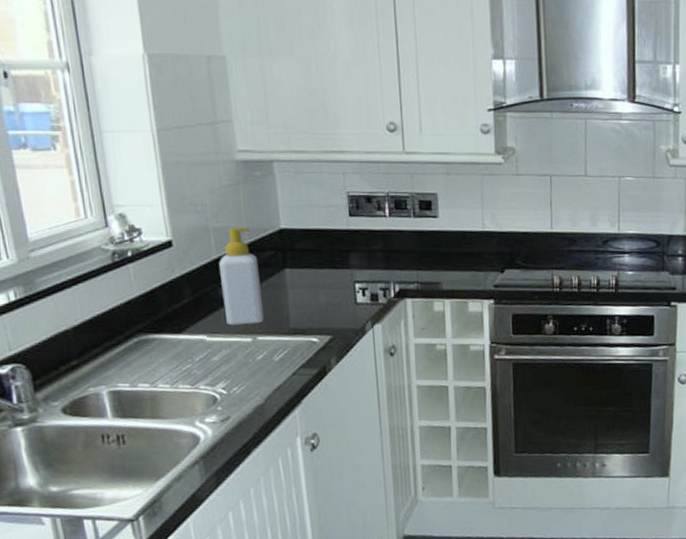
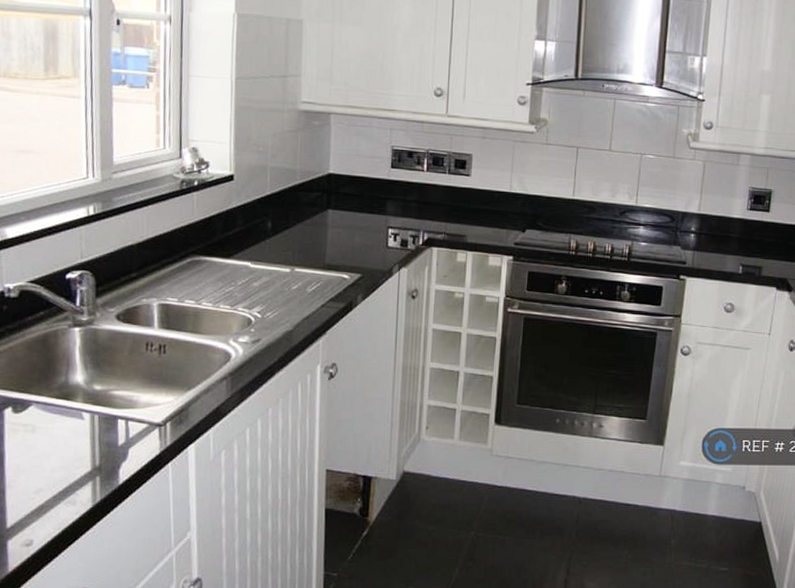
soap bottle: present [219,227,265,326] -> none [270,168,306,257]

